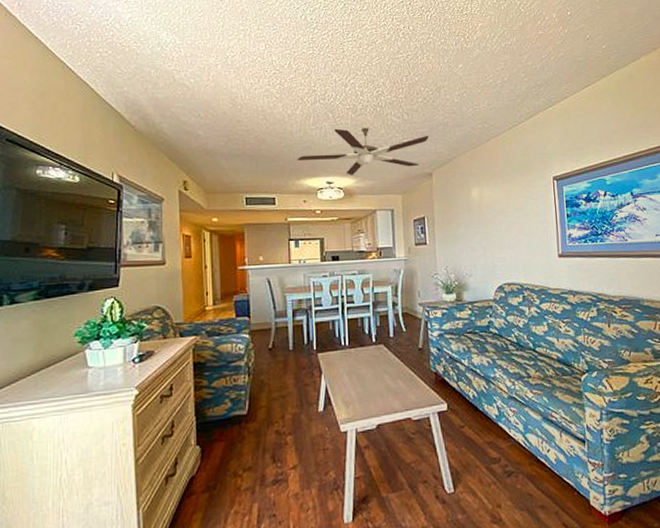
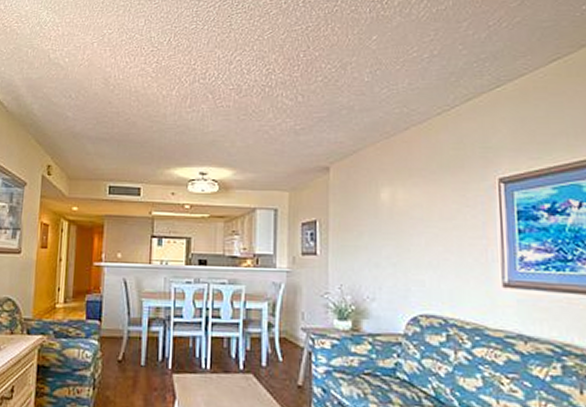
ceiling fan: present [297,128,429,175] -> none [168,111,328,166]

